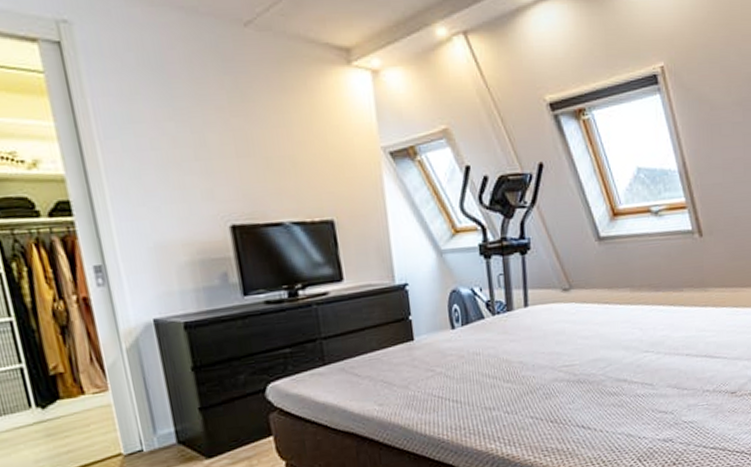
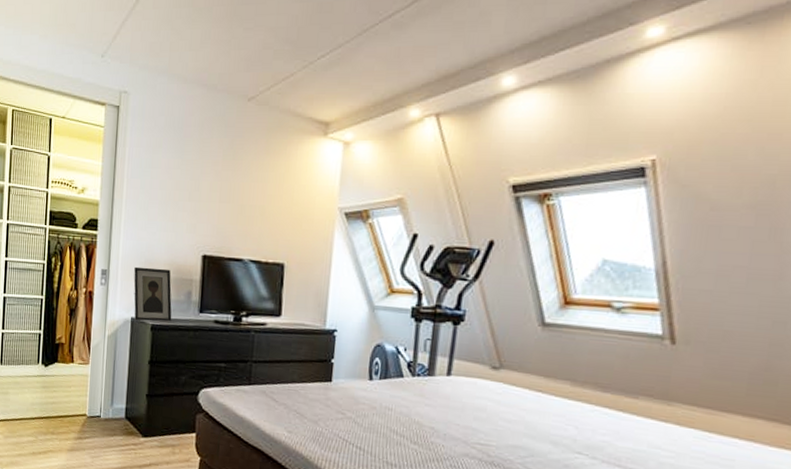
picture frame: none [141,250,210,323] -> present [133,266,172,322]

